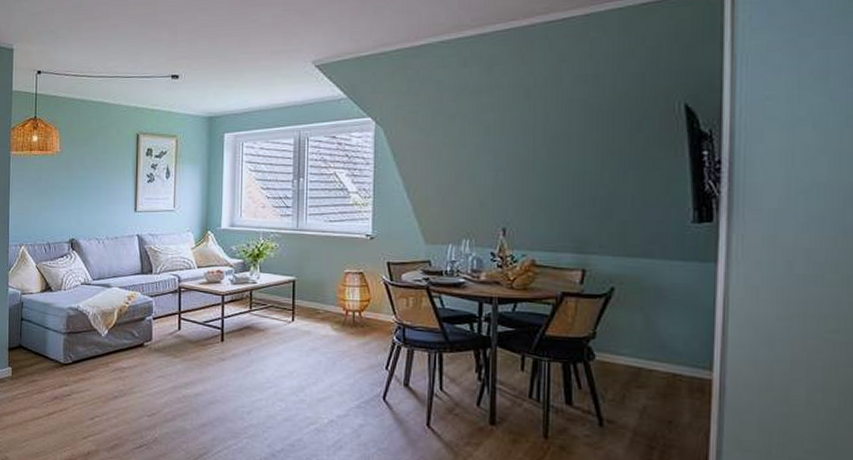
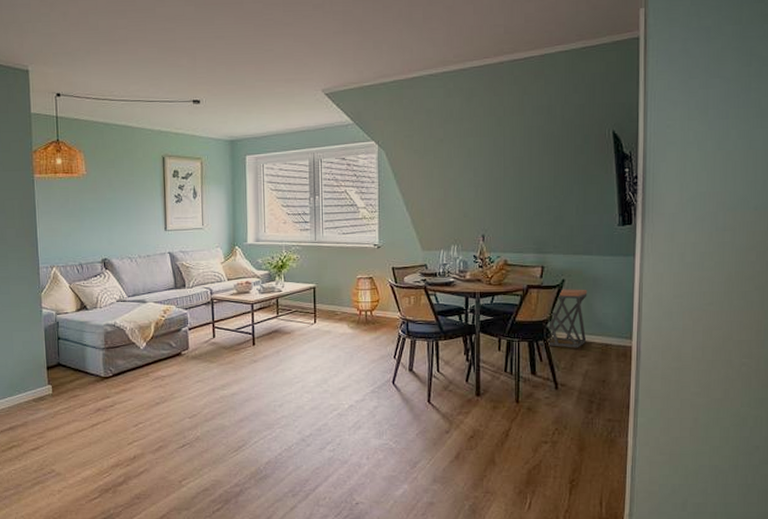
stool: none [575,300,647,376] -> present [537,289,587,348]

